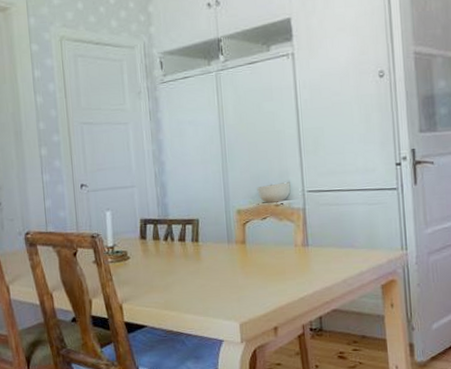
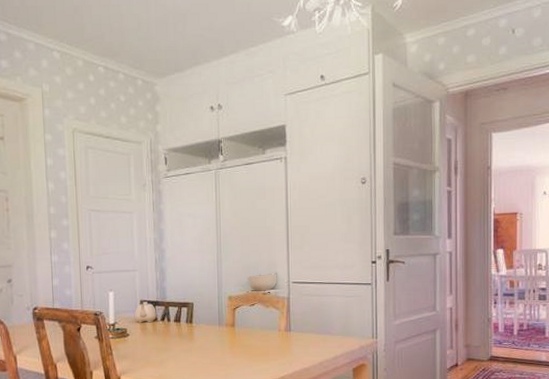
teapot: none [134,220,160,245] -> present [134,301,158,323]

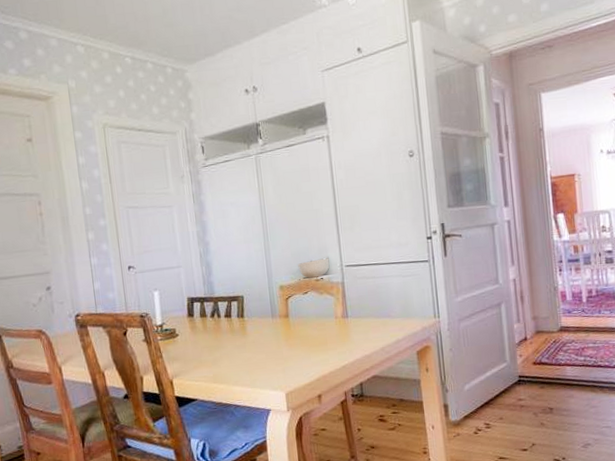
teapot: present [134,301,158,323] -> none [182,298,207,322]

